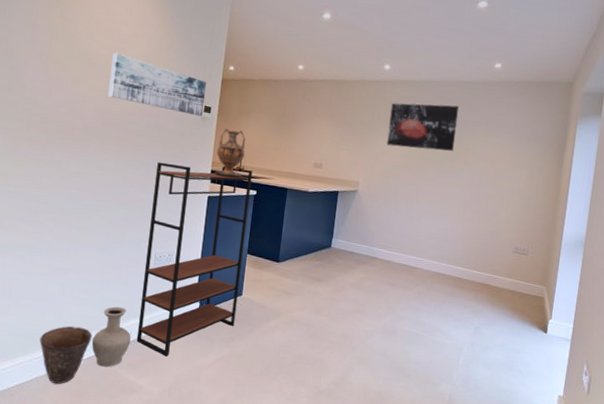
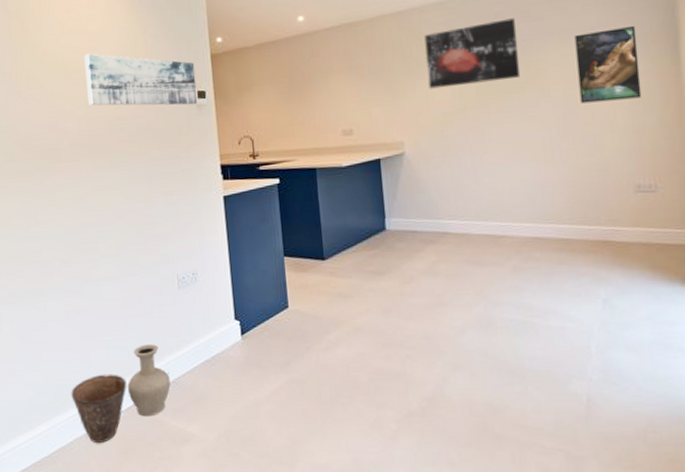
bookshelf: present [136,162,253,357] -> none [158,155,287,395]
vase: present [214,128,245,178] -> none [222,110,258,170]
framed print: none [491,129,539,185] -> present [574,25,642,104]

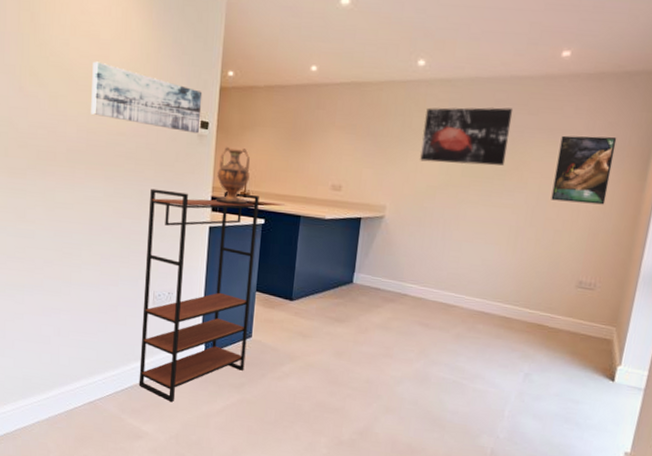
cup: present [71,374,127,443] -> none [38,369,92,429]
vase: present [127,344,171,417] -> none [92,349,133,413]
bookshelf: none [158,155,287,395] -> present [138,188,259,403]
vase: none [222,110,258,170] -> present [215,147,250,205]

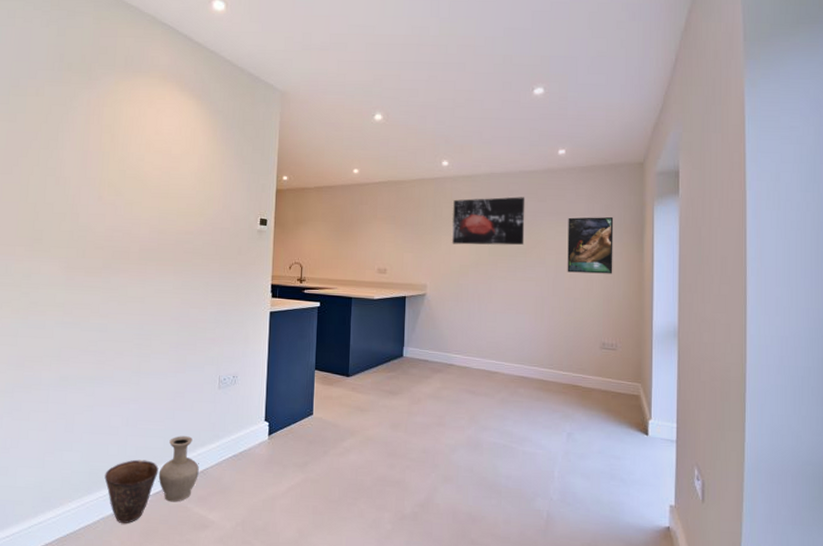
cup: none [38,369,92,429] -> present [104,459,159,523]
wall art: present [91,61,203,134] -> none [162,172,261,230]
vase: none [92,349,133,413] -> present [158,436,199,502]
bookshelf: present [138,188,259,403] -> none [205,279,314,487]
vase: present [215,147,250,205] -> none [275,240,305,290]

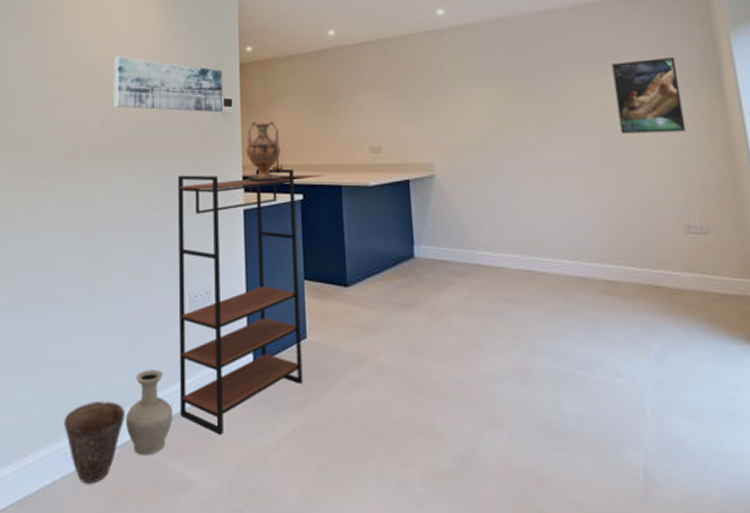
wall art: none [162,172,261,230] -> present [114,56,224,113]
bookshelf: none [205,279,314,487] -> present [178,168,303,435]
vase: none [275,240,305,290] -> present [246,121,282,182]
wall art: present [452,197,525,246] -> none [456,43,557,110]

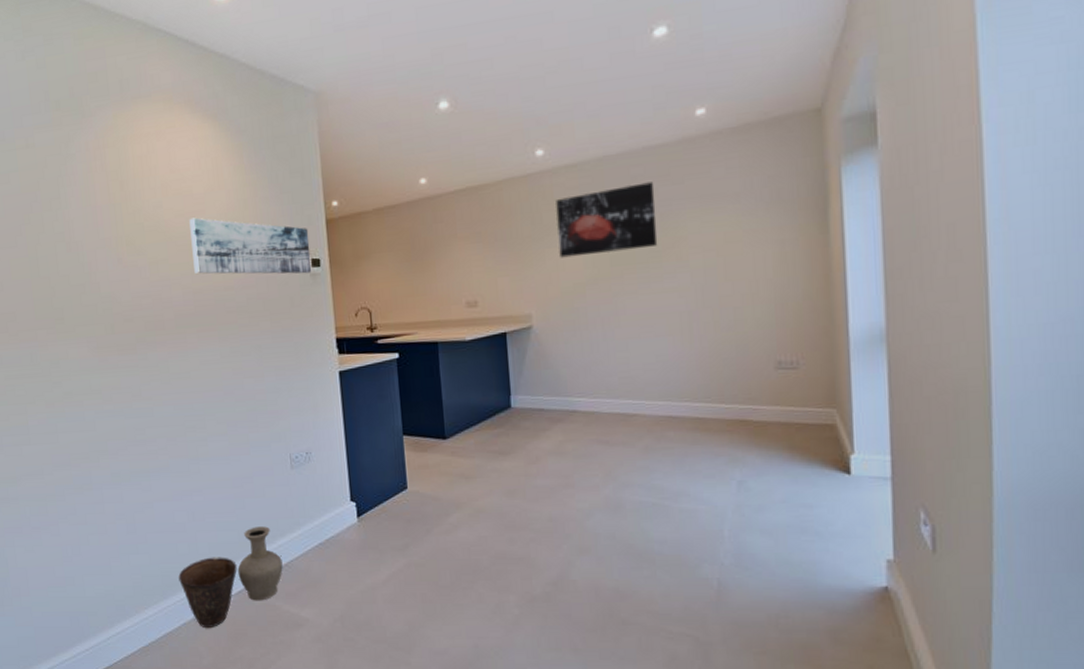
bookshelf: present [178,168,303,435] -> none [269,328,405,579]
vase: present [246,121,282,182] -> none [338,280,376,343]
wall art: none [456,43,557,110] -> present [556,182,658,258]
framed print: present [611,56,686,134] -> none [716,190,786,275]

